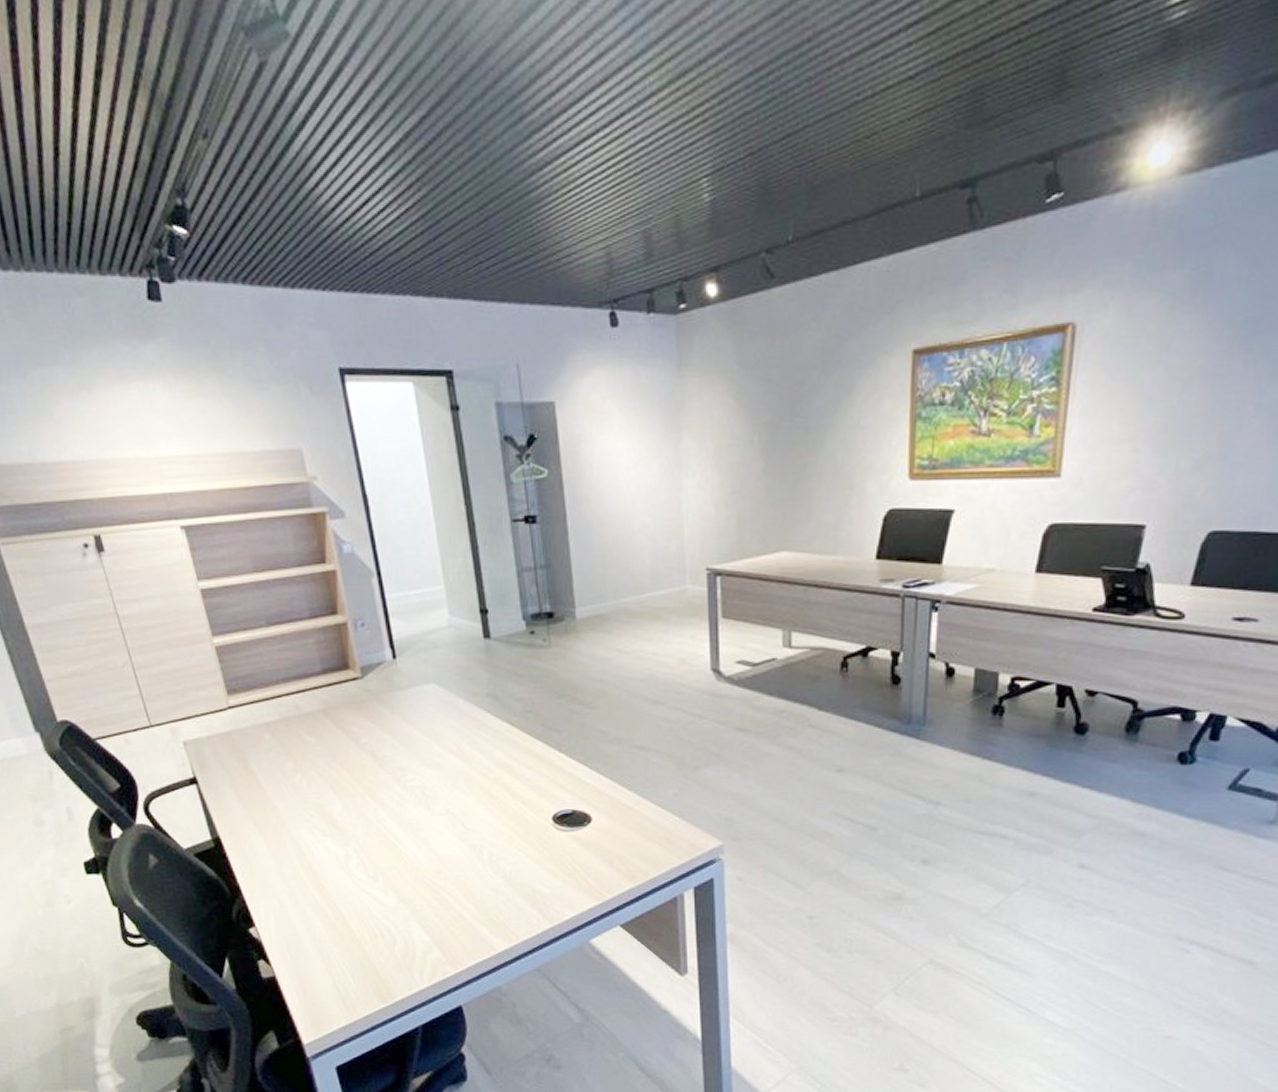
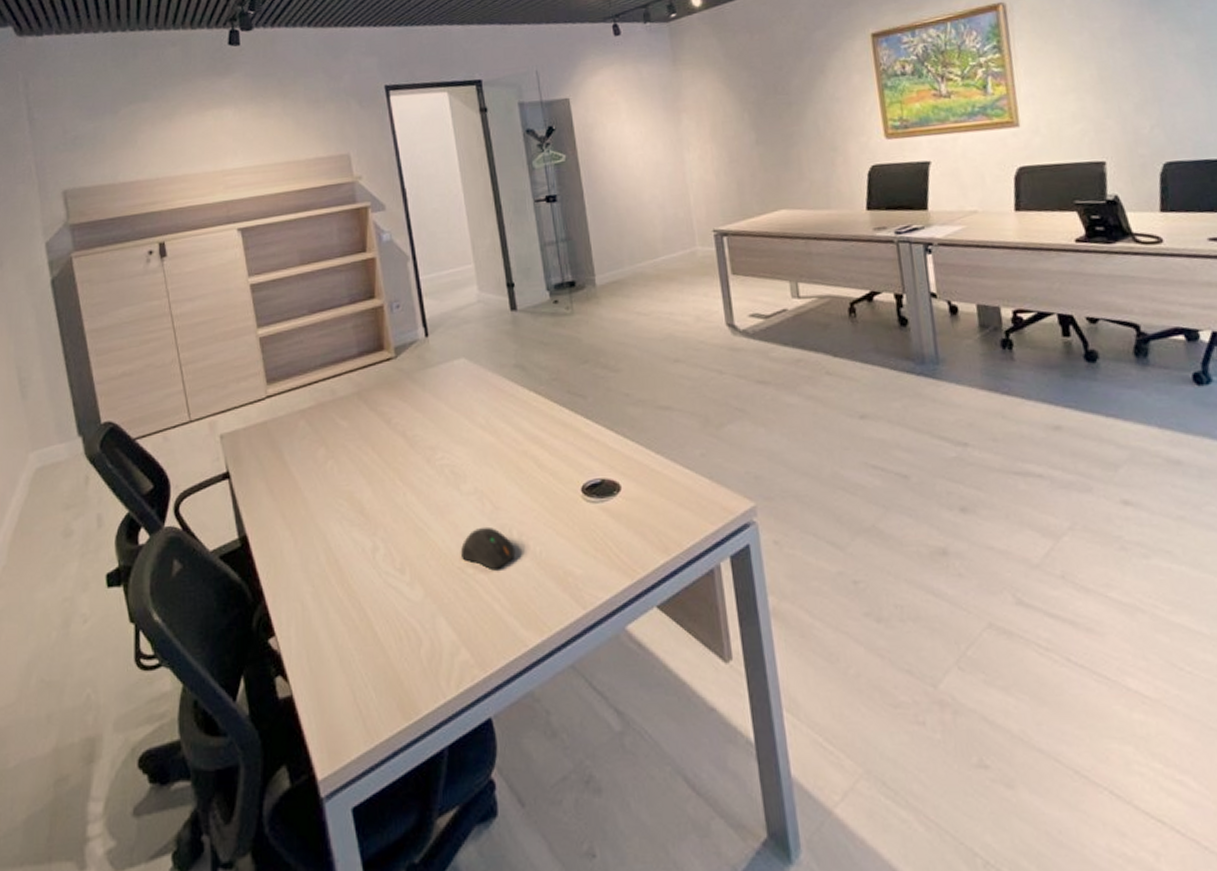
computer mouse: none [431,845,486,885] -> present [460,526,516,571]

